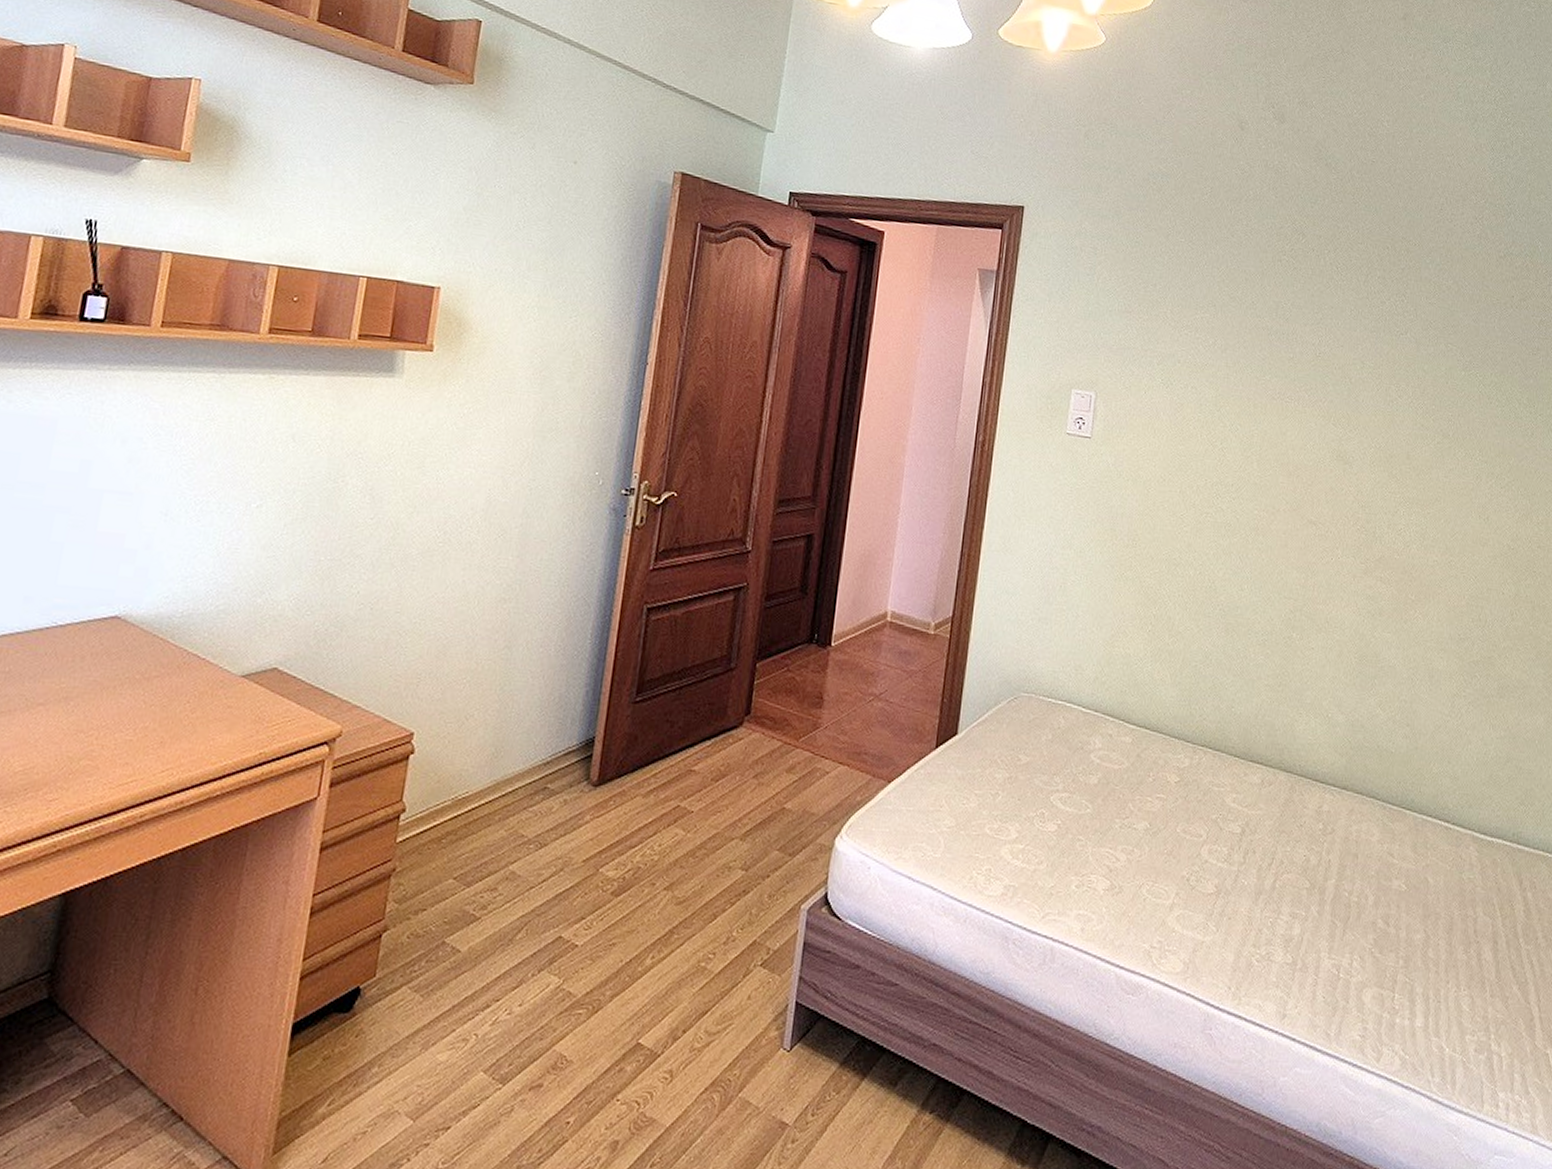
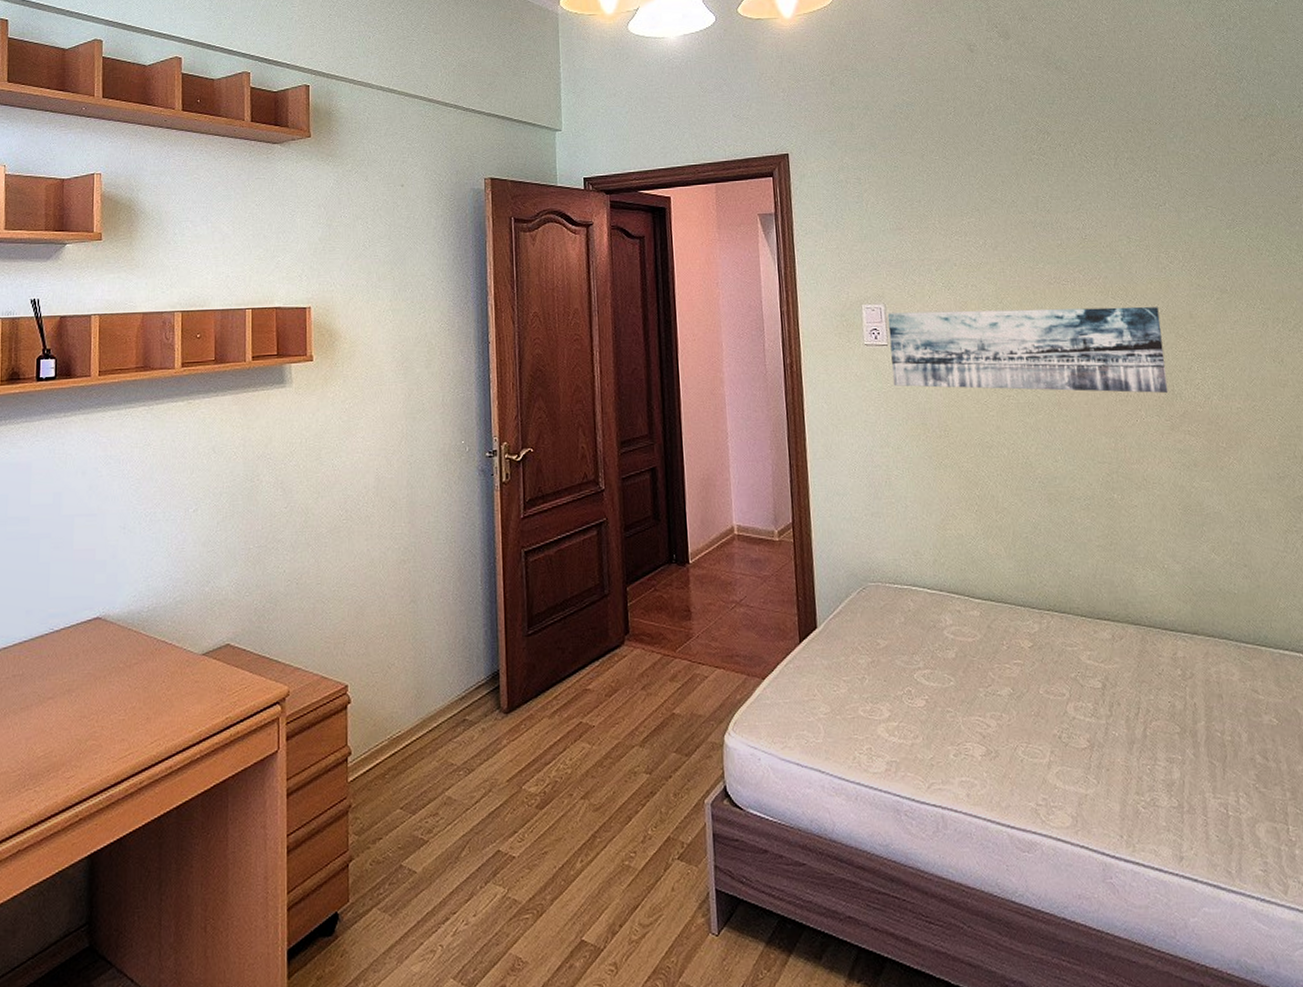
wall art: none [1088,403,1377,534] -> present [887,306,1169,393]

